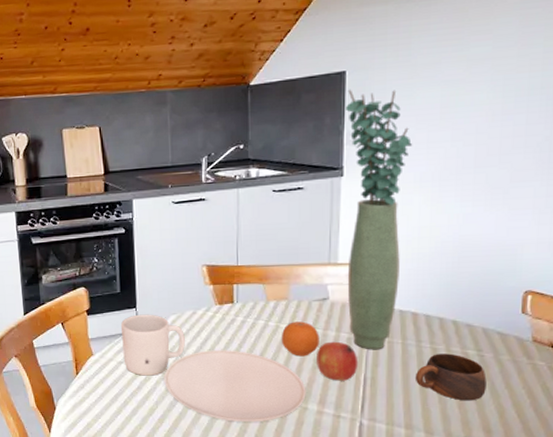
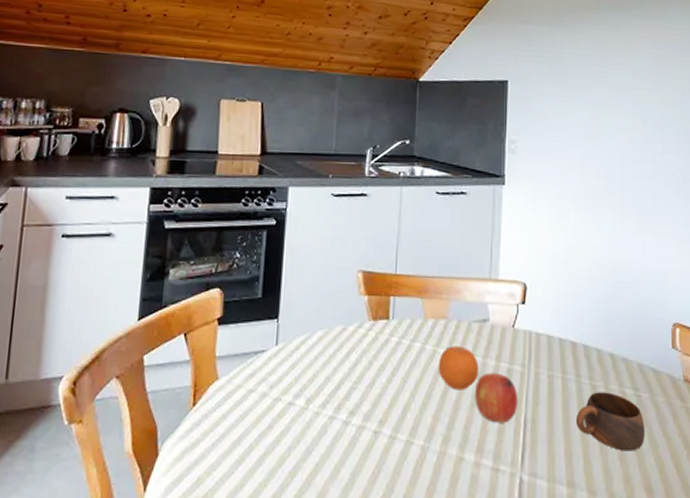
mug: present [120,314,185,376] -> none [255,327,331,410]
plate: present [164,350,306,423] -> none [301,378,463,478]
vase: present [345,89,413,350] -> none [507,98,568,385]

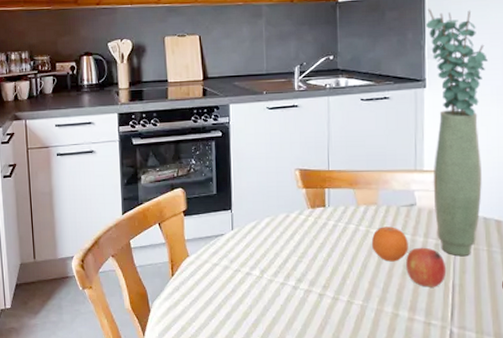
vase: none [507,98,568,385] -> present [425,8,489,257]

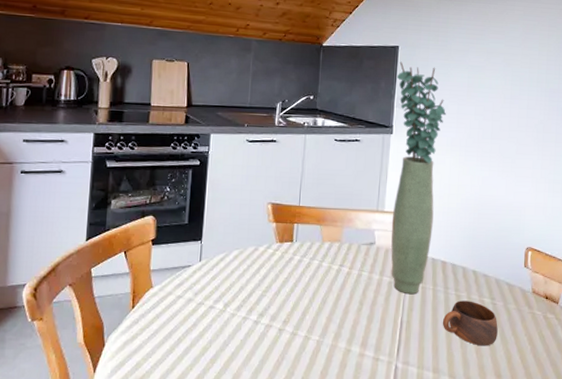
fruit: present [372,226,408,262] -> none [333,263,365,298]
fruit: present [406,247,447,287] -> none [361,284,397,324]

